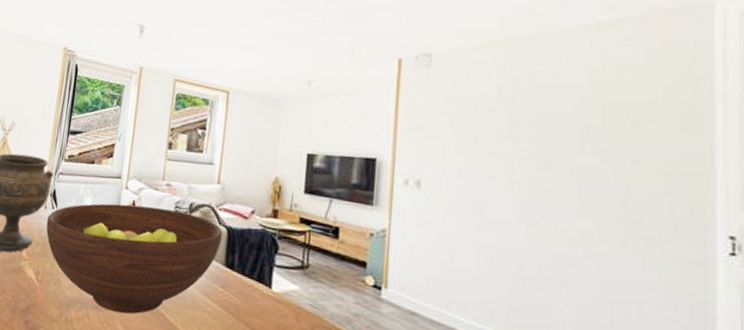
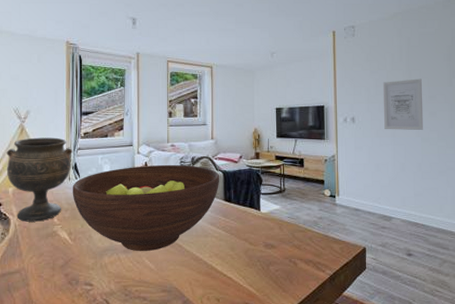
wall art: none [466,135,533,213] -> present [382,79,424,130]

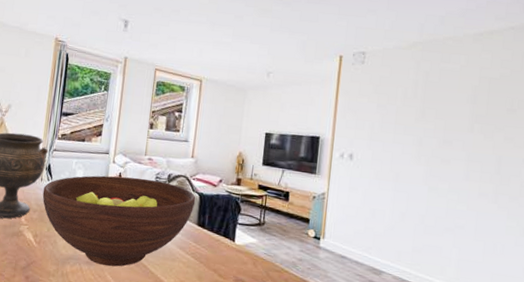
wall art: present [382,79,424,130] -> none [386,118,437,178]

